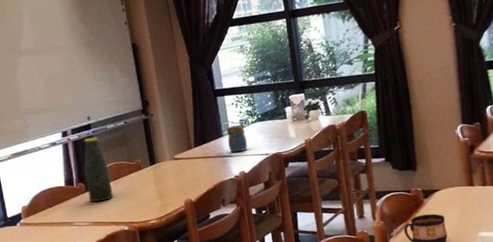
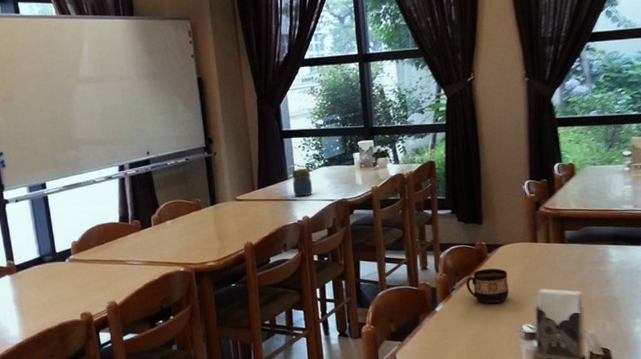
bottle: present [84,137,113,202] -> none [140,173,170,240]

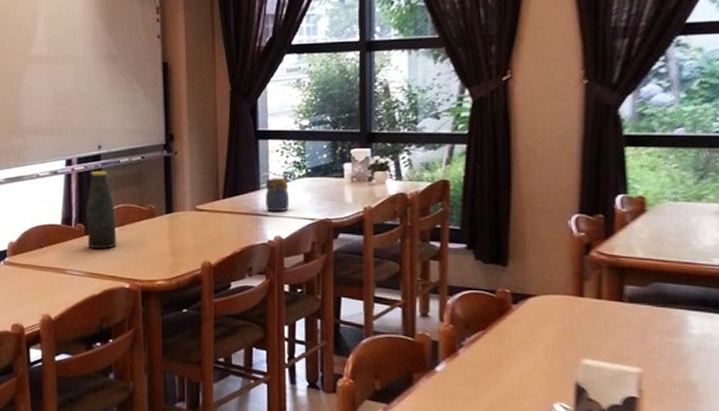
bottle: none [140,173,170,240] -> present [86,170,117,249]
cup: present [465,268,509,303] -> none [478,324,538,370]

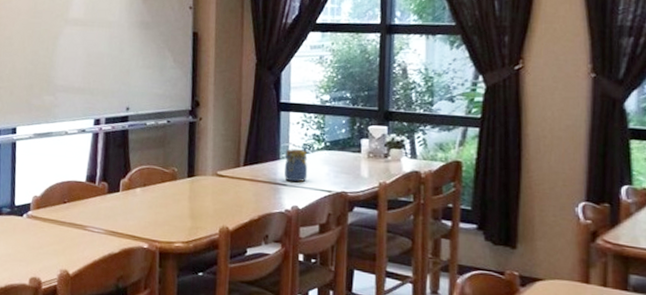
bottle: present [86,170,117,249] -> none [109,131,139,208]

